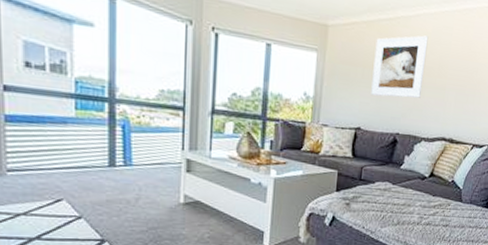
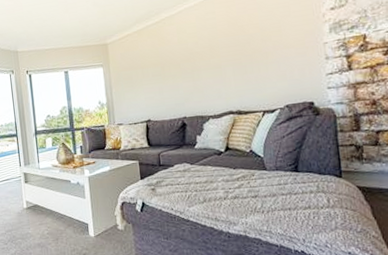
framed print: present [371,35,429,98] -> none [148,26,199,89]

